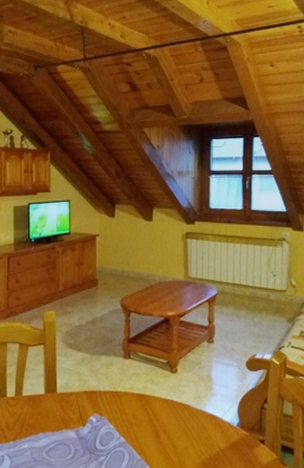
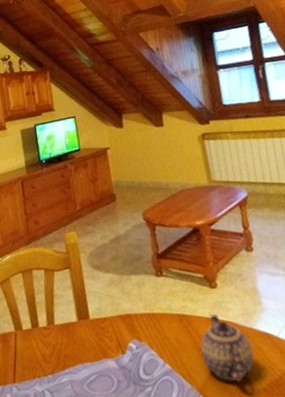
teapot: none [154,395,200,456] -> present [200,313,255,383]

